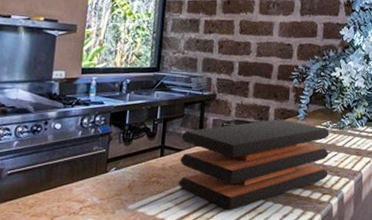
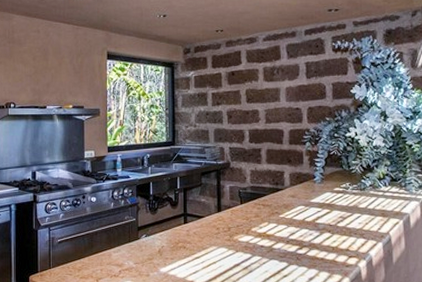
cutting board: present [178,119,329,211] -> none [202,183,353,274]

